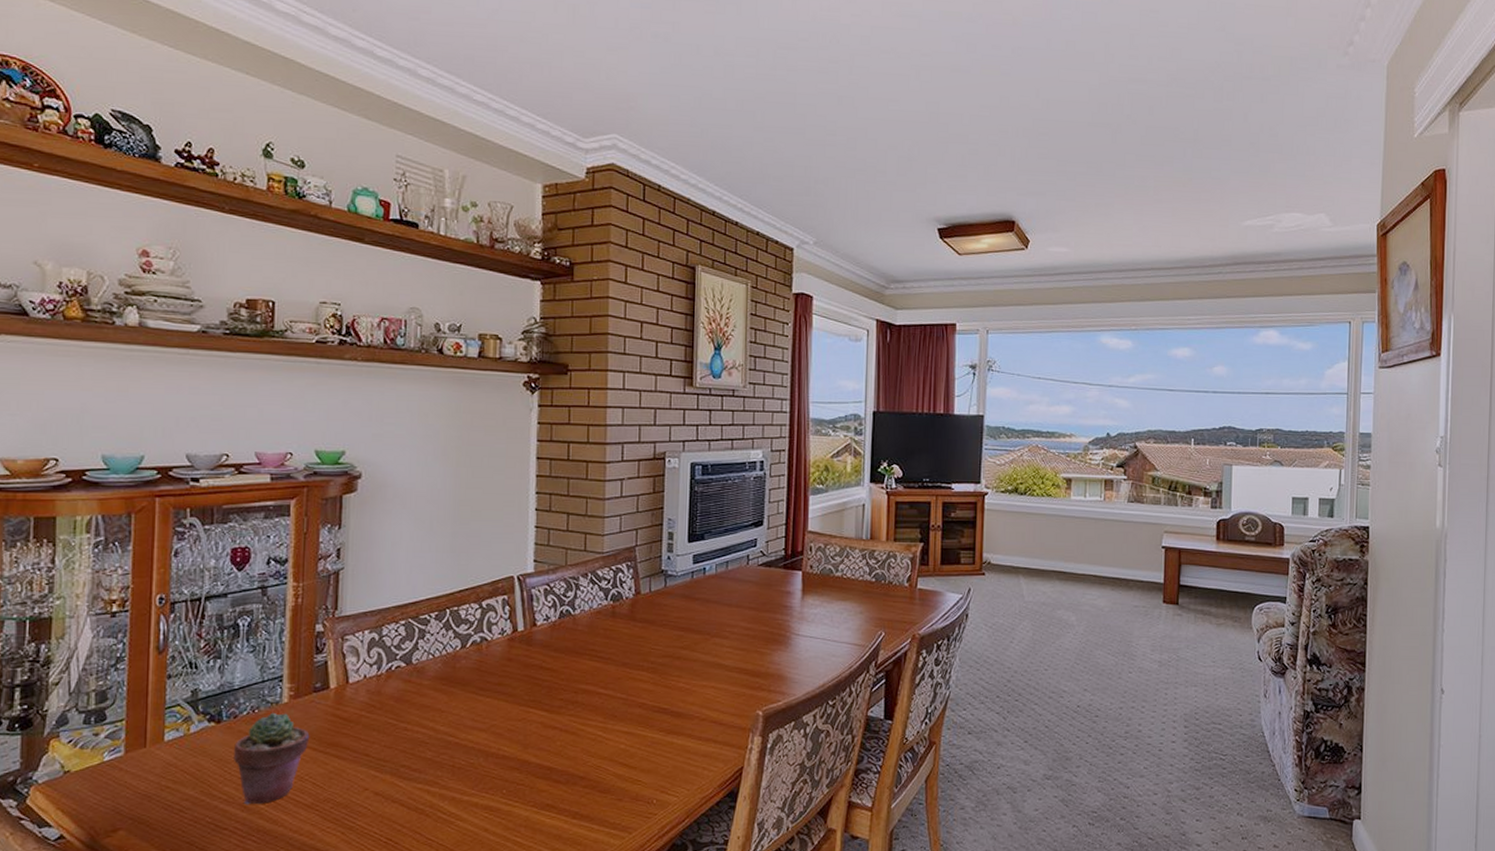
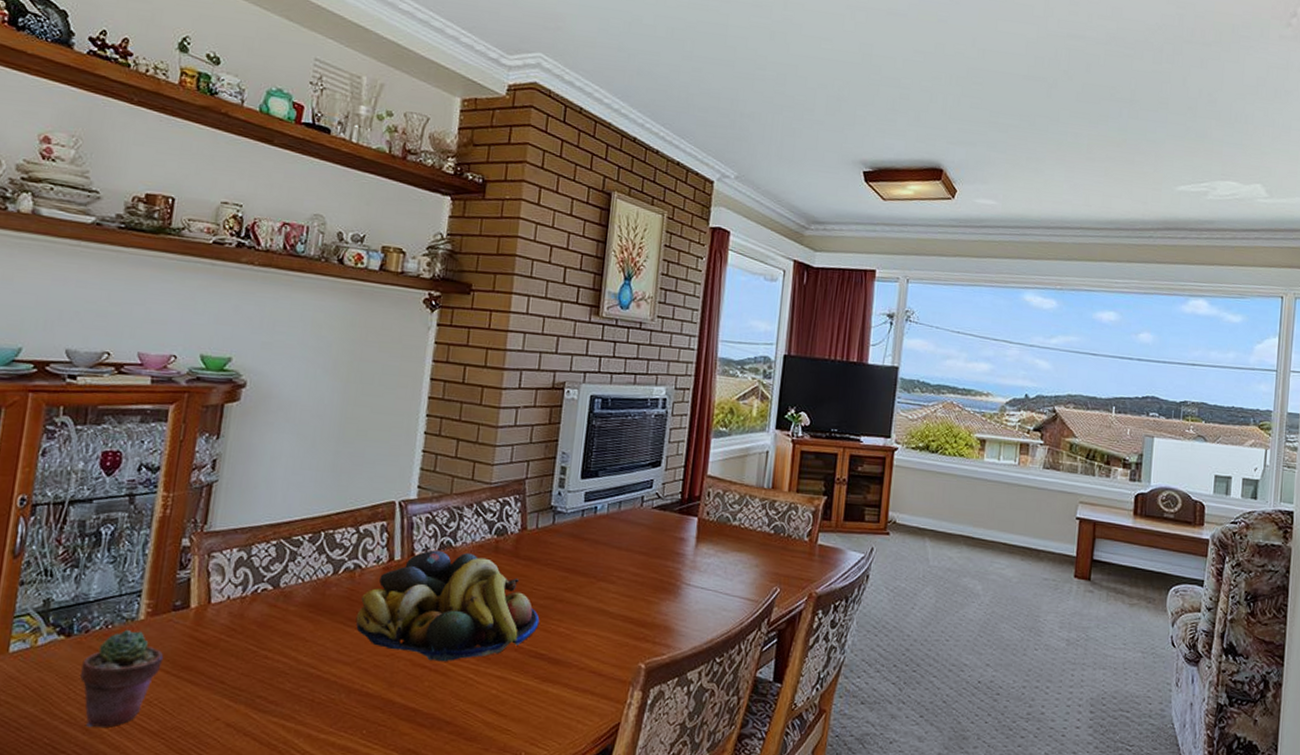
fruit bowl: none [487,619,660,722] -> present [356,549,540,662]

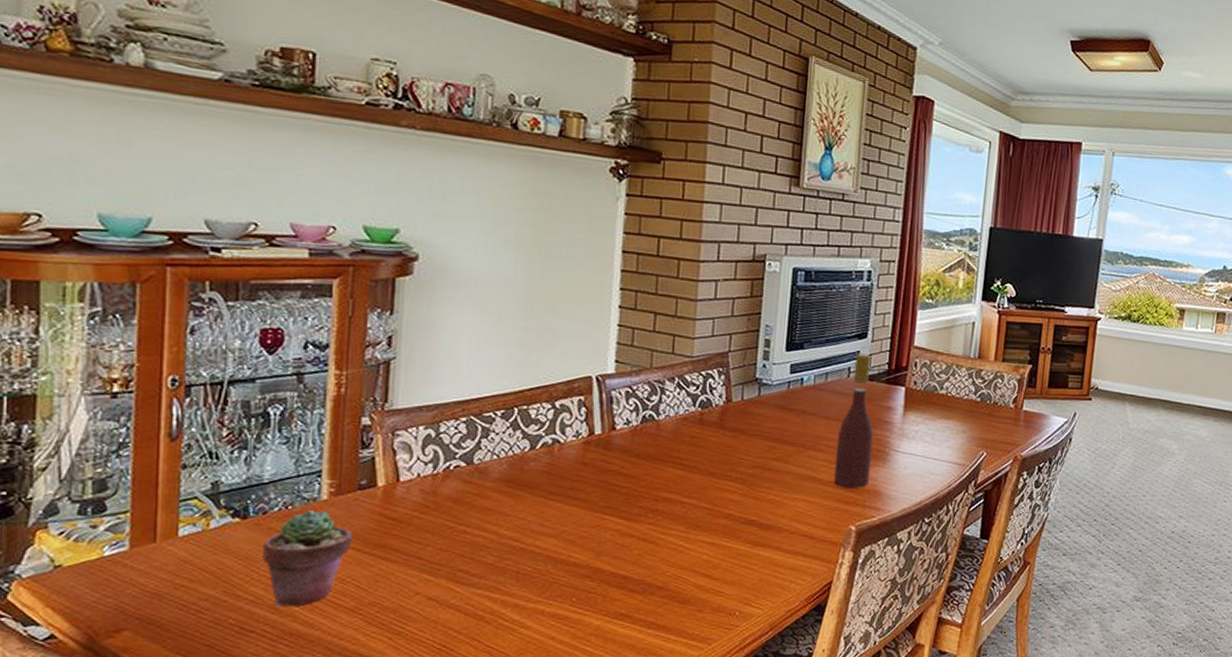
fruit bowl: present [356,549,540,662] -> none [557,423,749,531]
wine bottle: none [624,482,666,624] -> present [834,353,874,489]

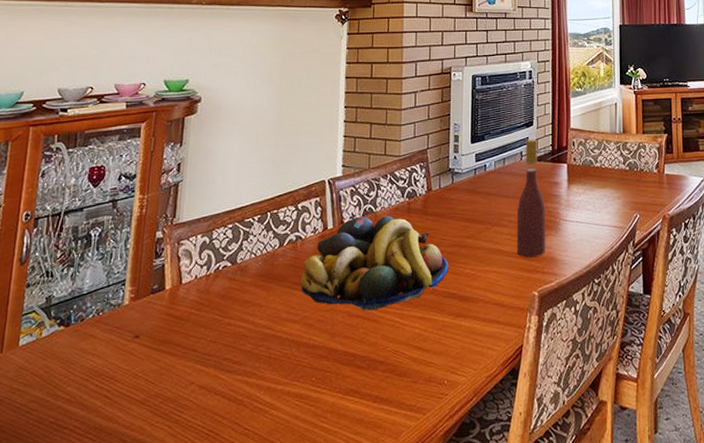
potted succulent: present [261,509,353,607] -> none [77,314,146,404]
fruit bowl: none [557,423,749,531] -> present [300,215,449,311]

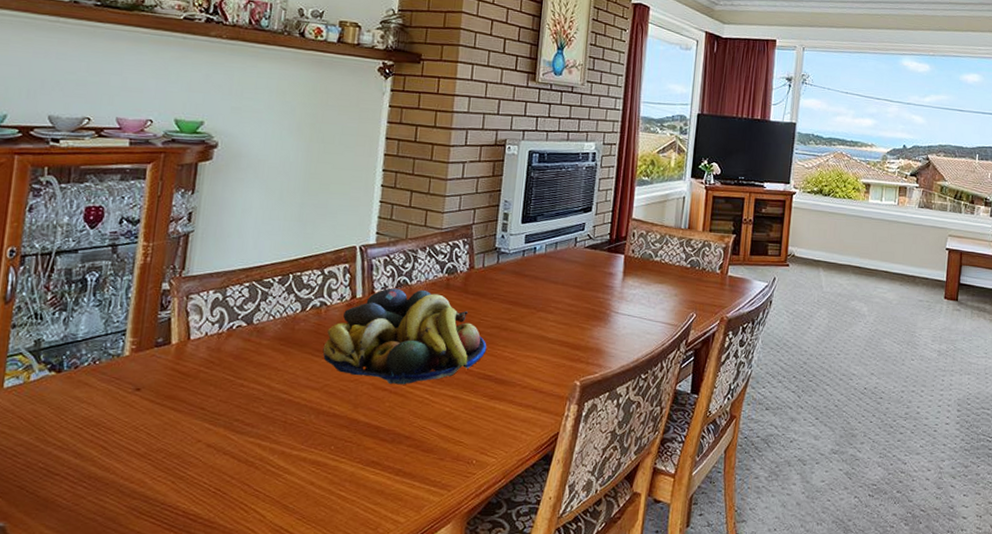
wine bottle: present [517,139,546,258] -> none [561,225,597,347]

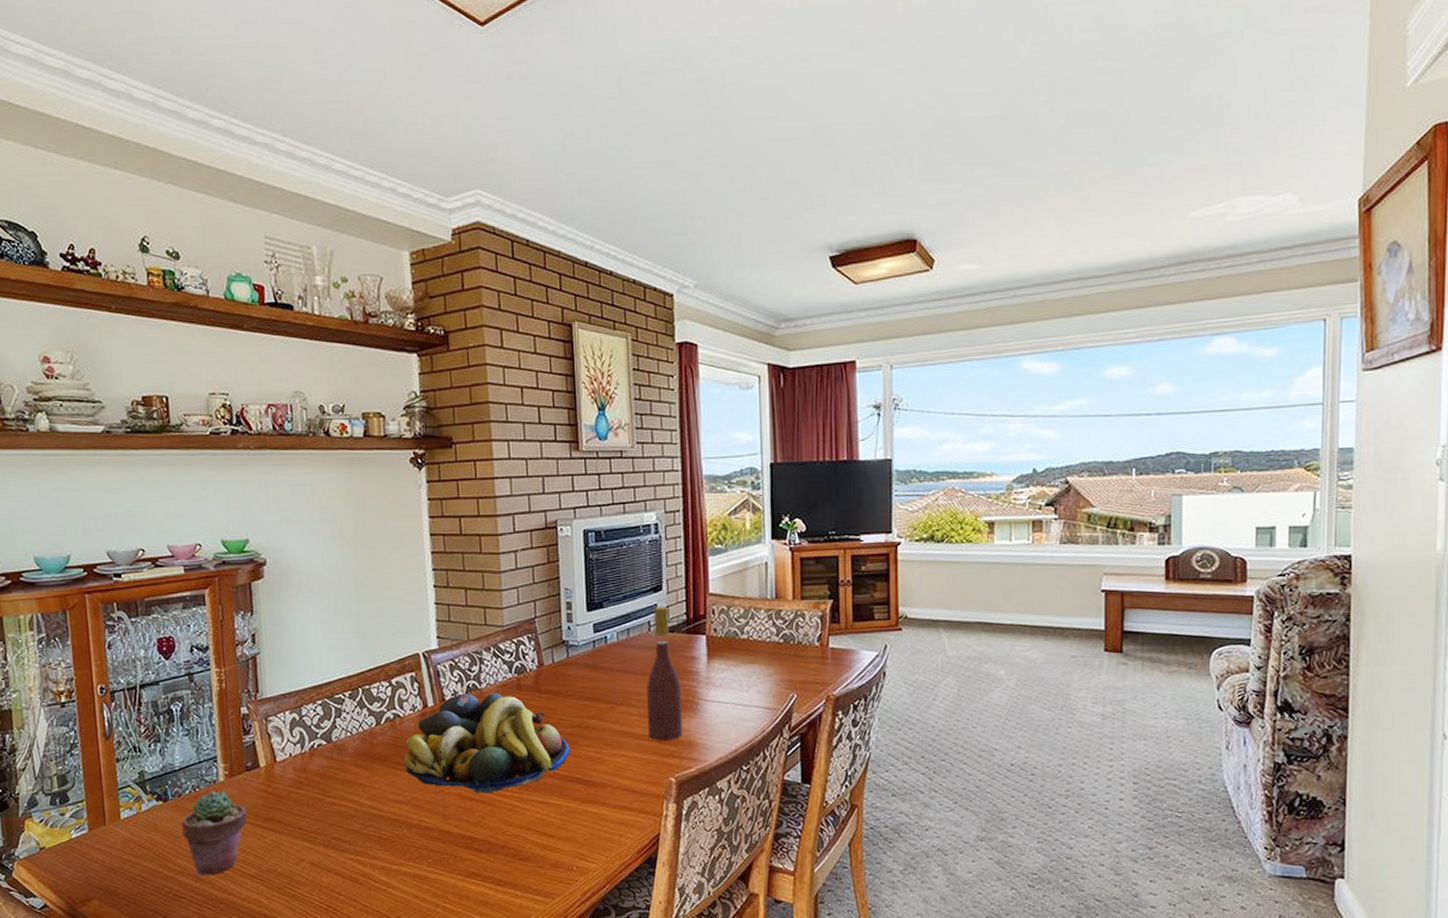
potted succulent: none [70,364,148,452] -> present [181,790,247,876]
wine bottle: none [561,225,597,347] -> present [647,606,683,741]

